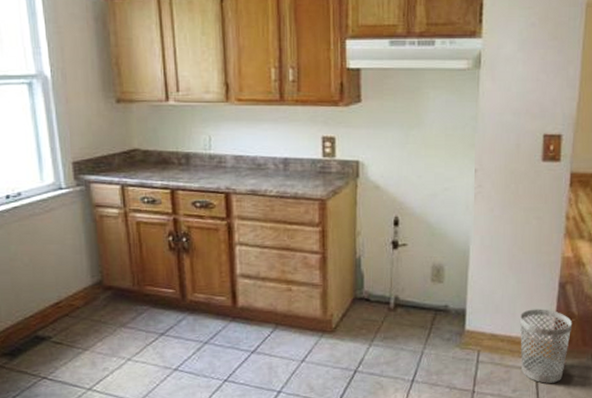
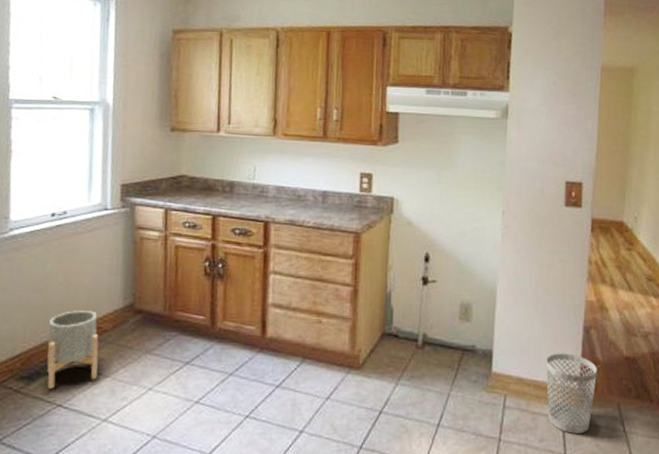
planter: none [22,289,76,364] -> present [47,310,99,390]

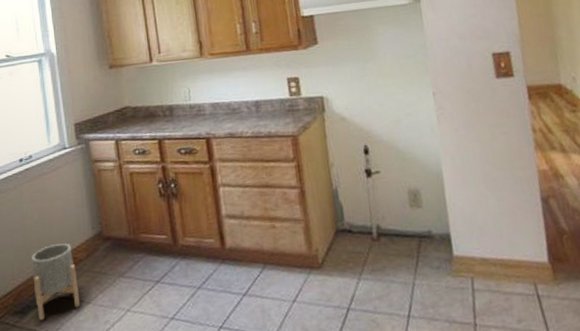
wastebasket: present [546,353,598,434] -> none [508,226,569,311]

